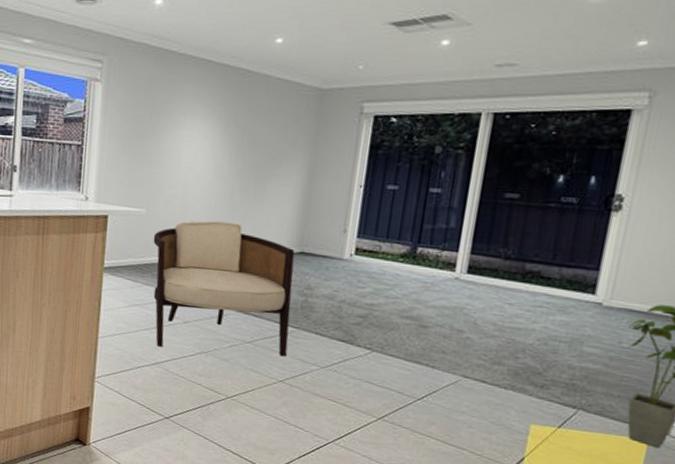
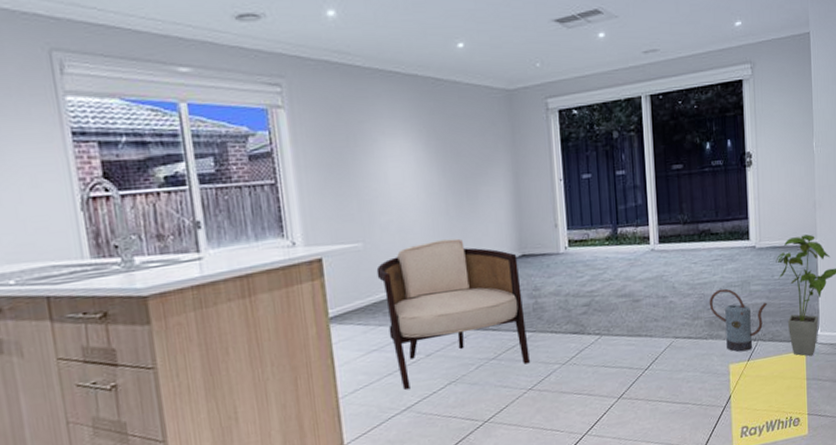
watering can: none [518,339,604,417] -> present [709,288,768,352]

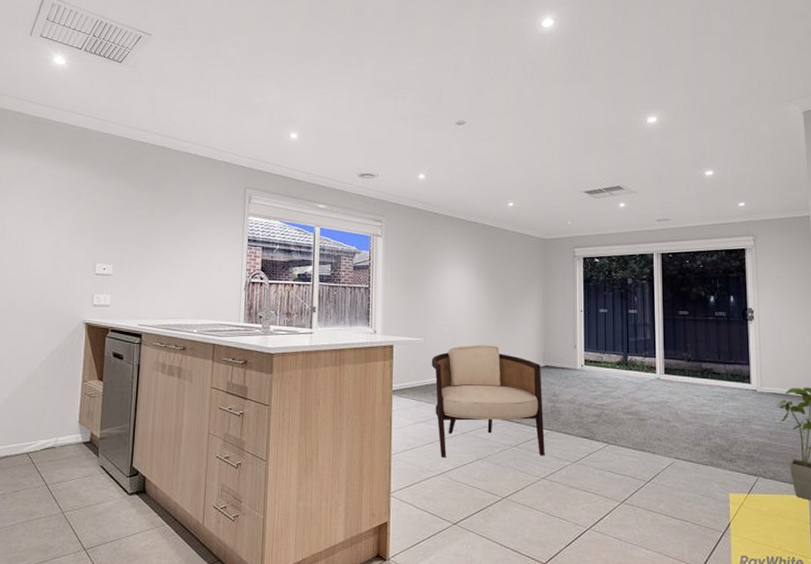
watering can: present [709,288,768,352] -> none [710,423,769,484]

